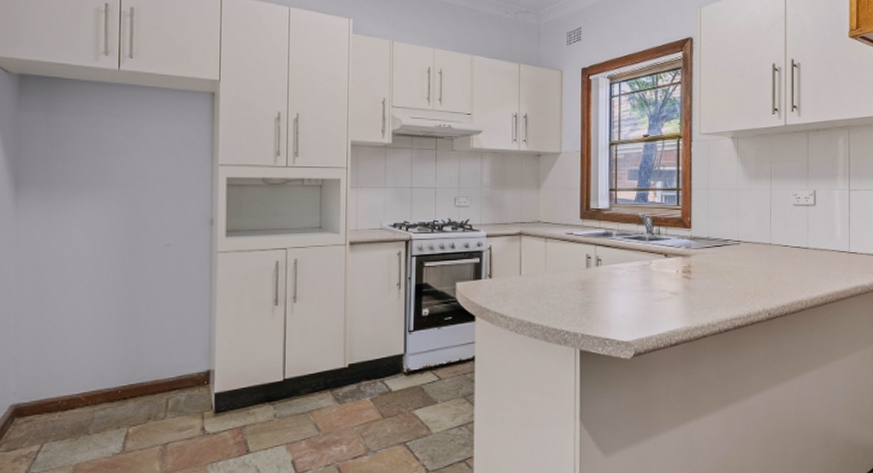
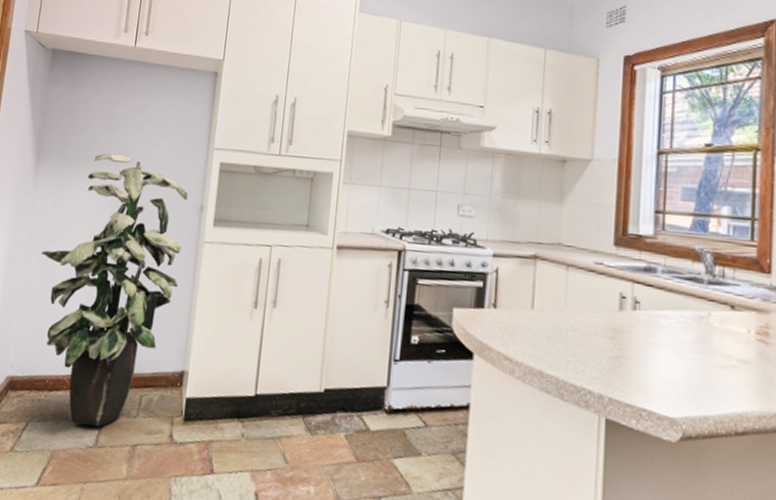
indoor plant: none [34,176,195,436] -> present [41,153,188,427]

